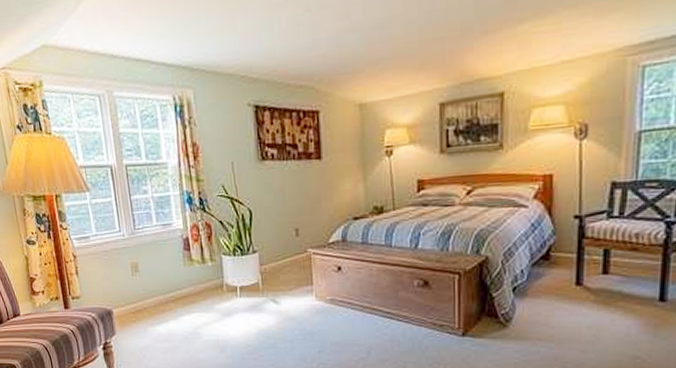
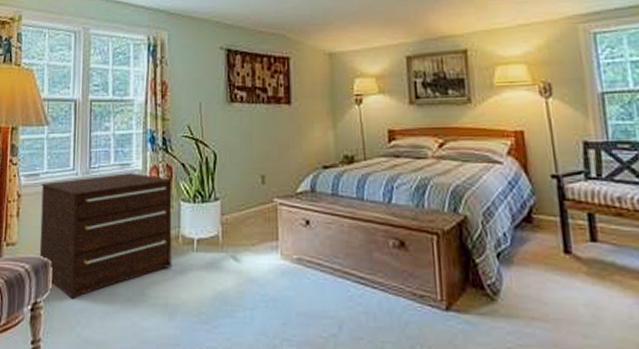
dresser: none [92,232,219,339] -> present [39,173,172,299]

